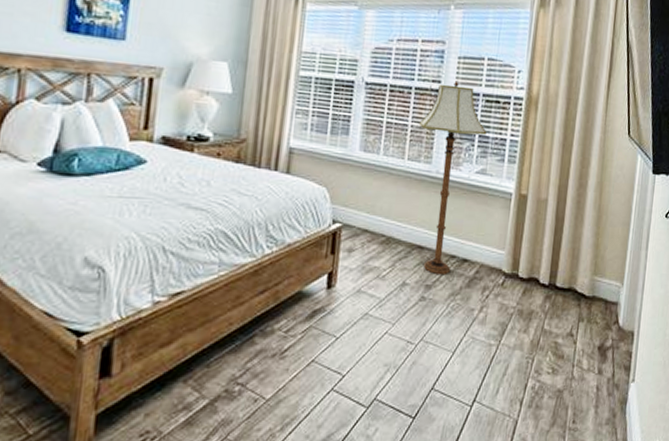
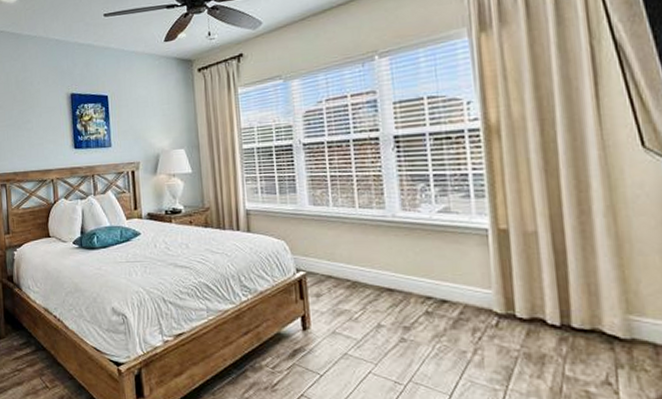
floor lamp: present [418,81,487,274] -> none [363,125,442,316]

